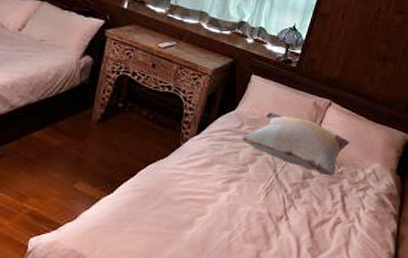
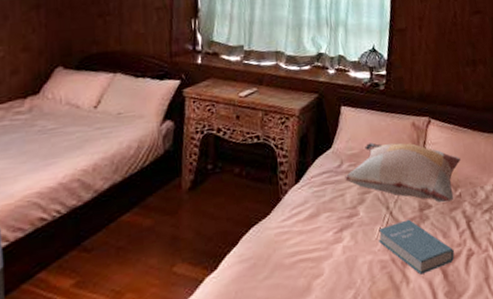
book: none [260,184,324,230] -> present [378,219,455,275]

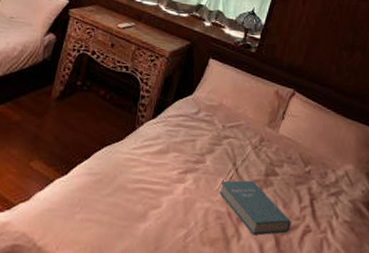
decorative pillow: present [345,142,461,203] -> none [199,99,317,175]

